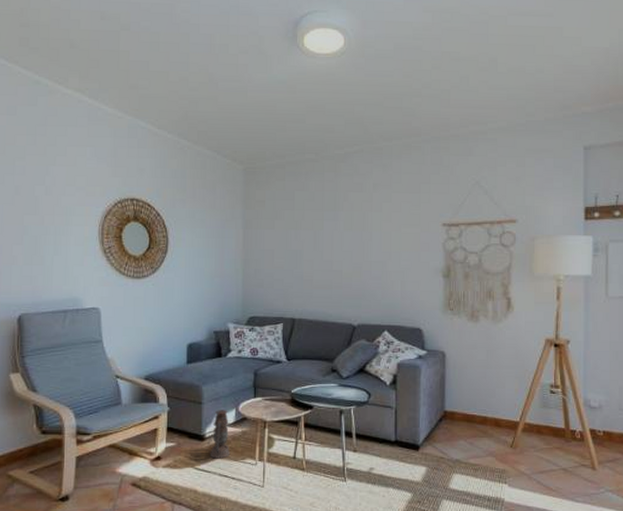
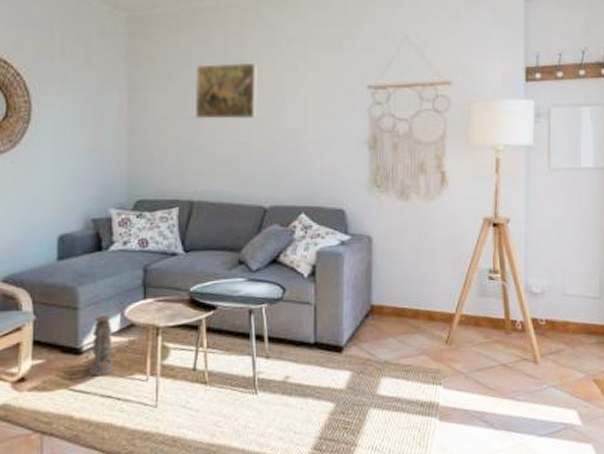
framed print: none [297,204,348,251] -> present [195,62,257,119]

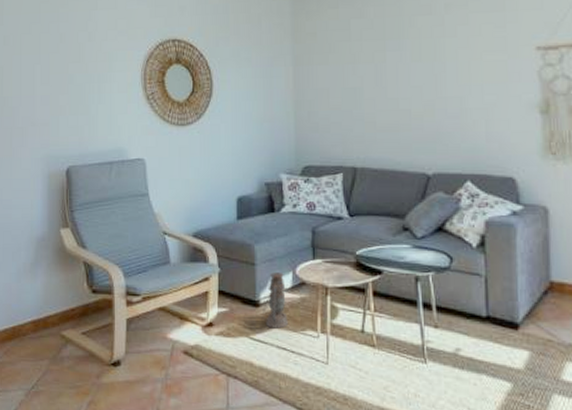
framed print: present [195,62,257,119] -> none [354,31,417,89]

